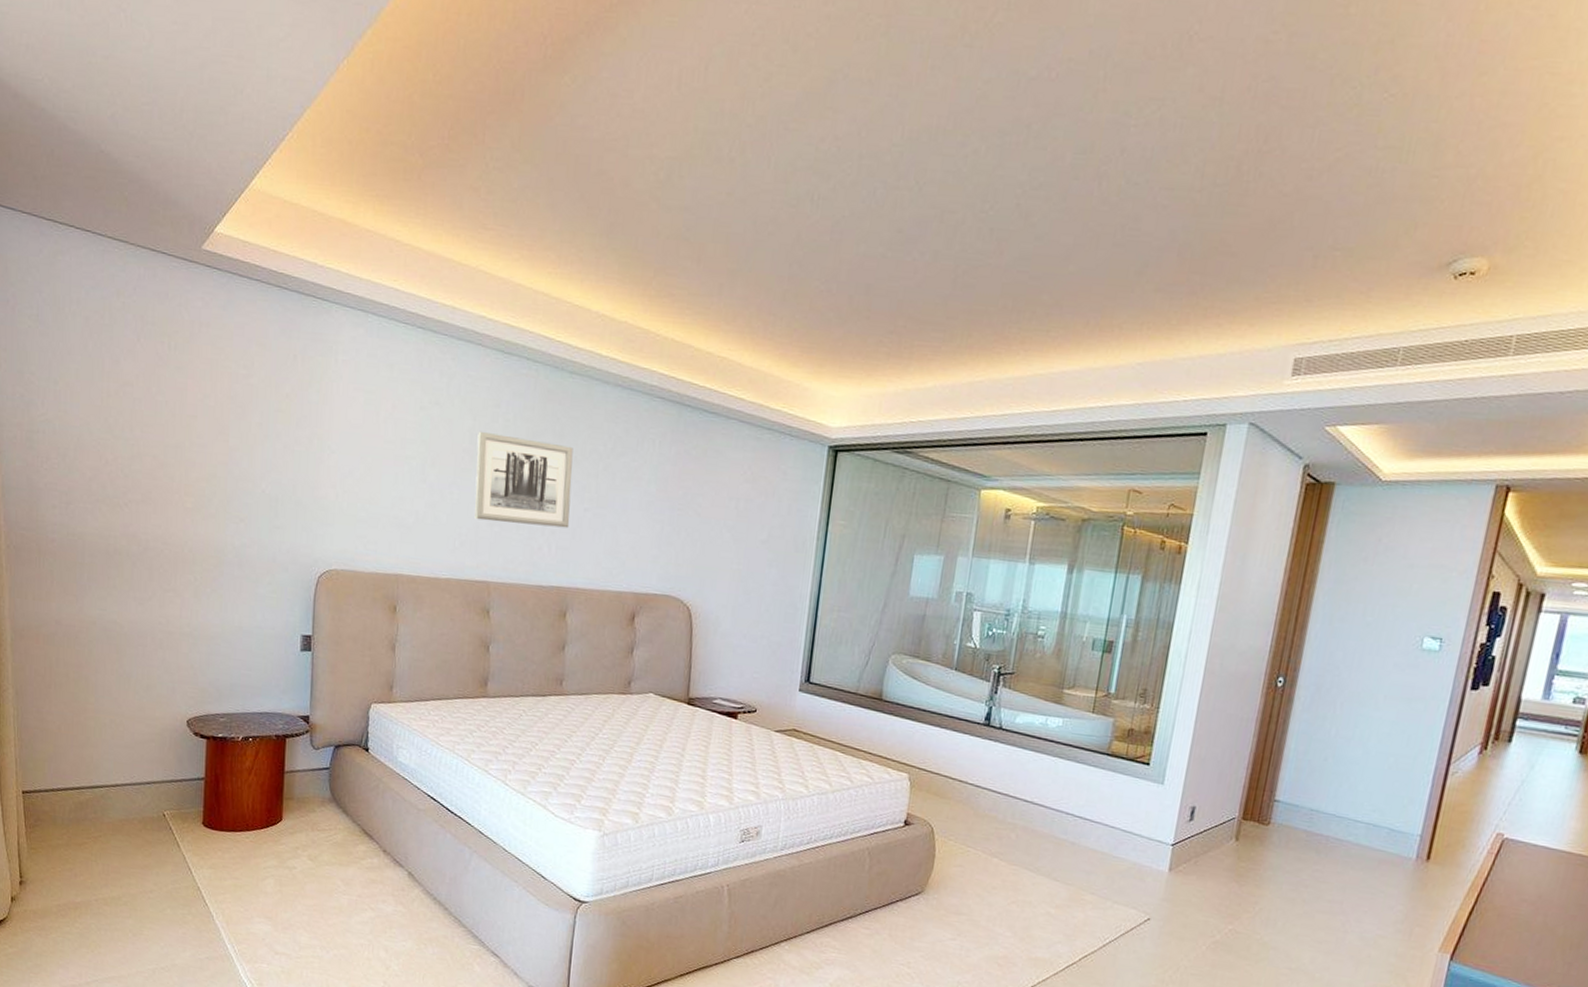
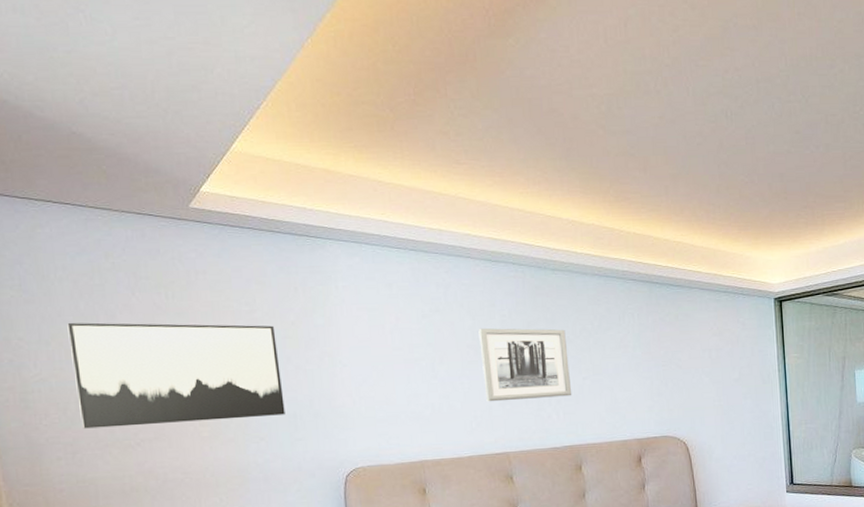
wall art: none [75,362,269,498] -> present [67,322,285,429]

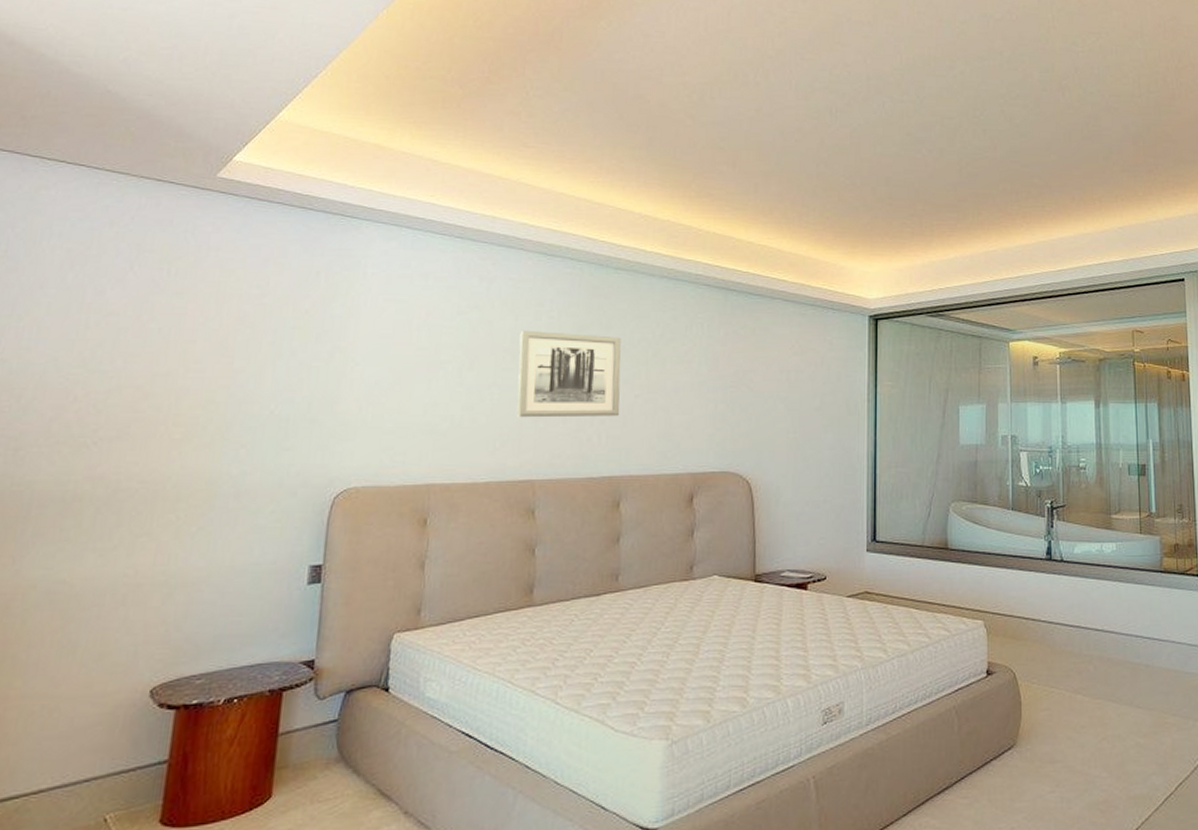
wall art: present [67,322,285,429] -> none [35,295,284,421]

